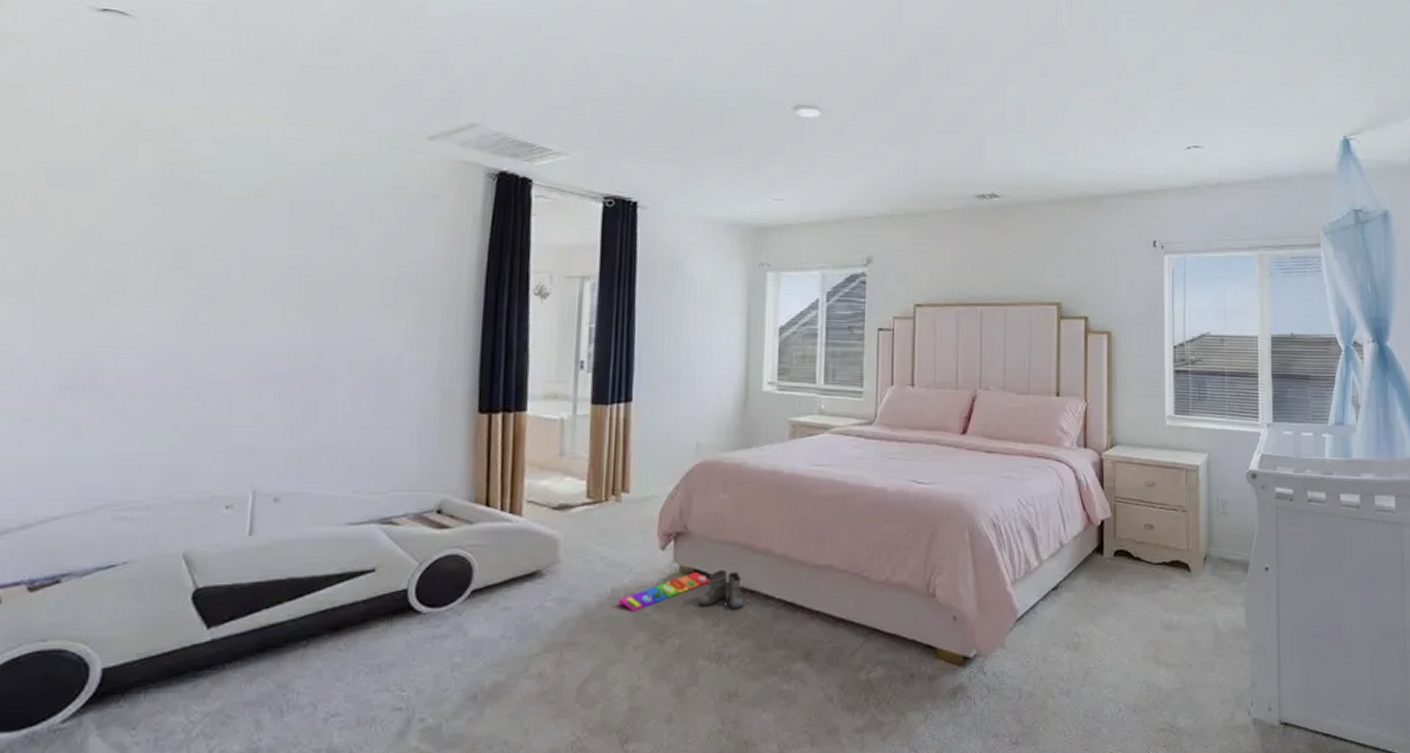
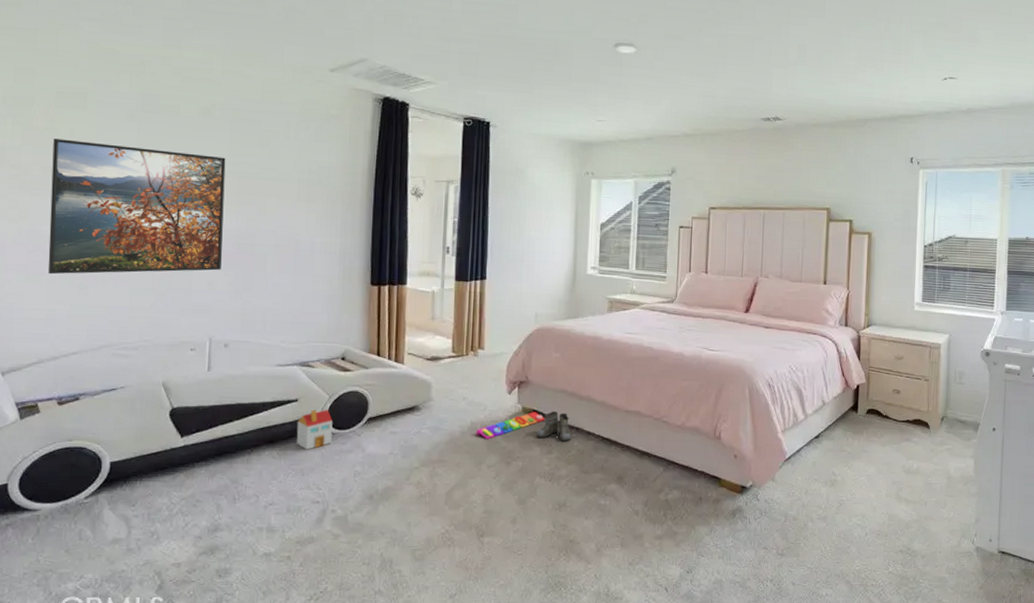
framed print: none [23,228,284,411] -> present [47,139,226,275]
toy house: none [372,582,423,638] -> present [296,410,333,450]

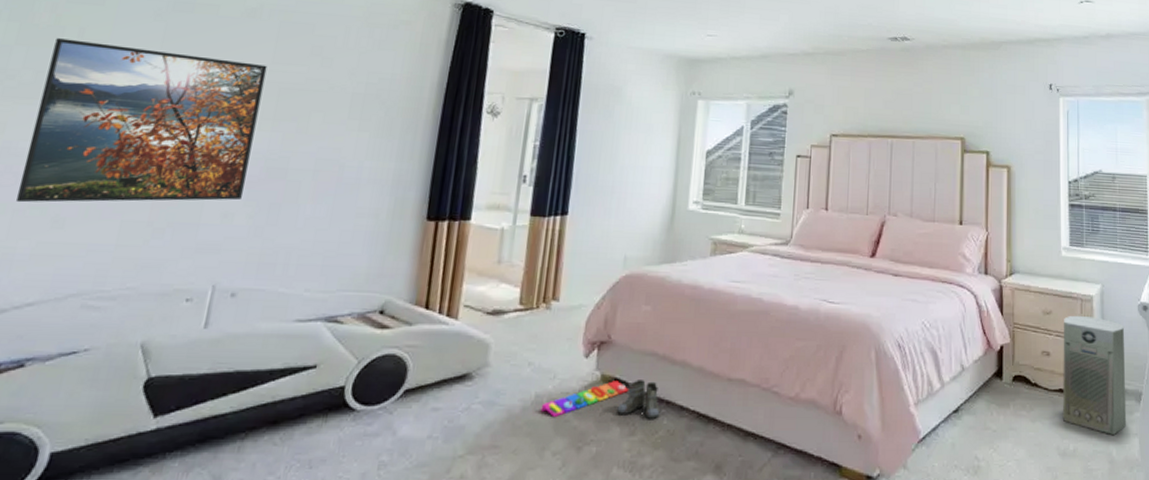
toy house: present [296,410,333,450] -> none [308,379,359,433]
air purifier: none [908,360,967,458] -> present [1062,315,1127,436]

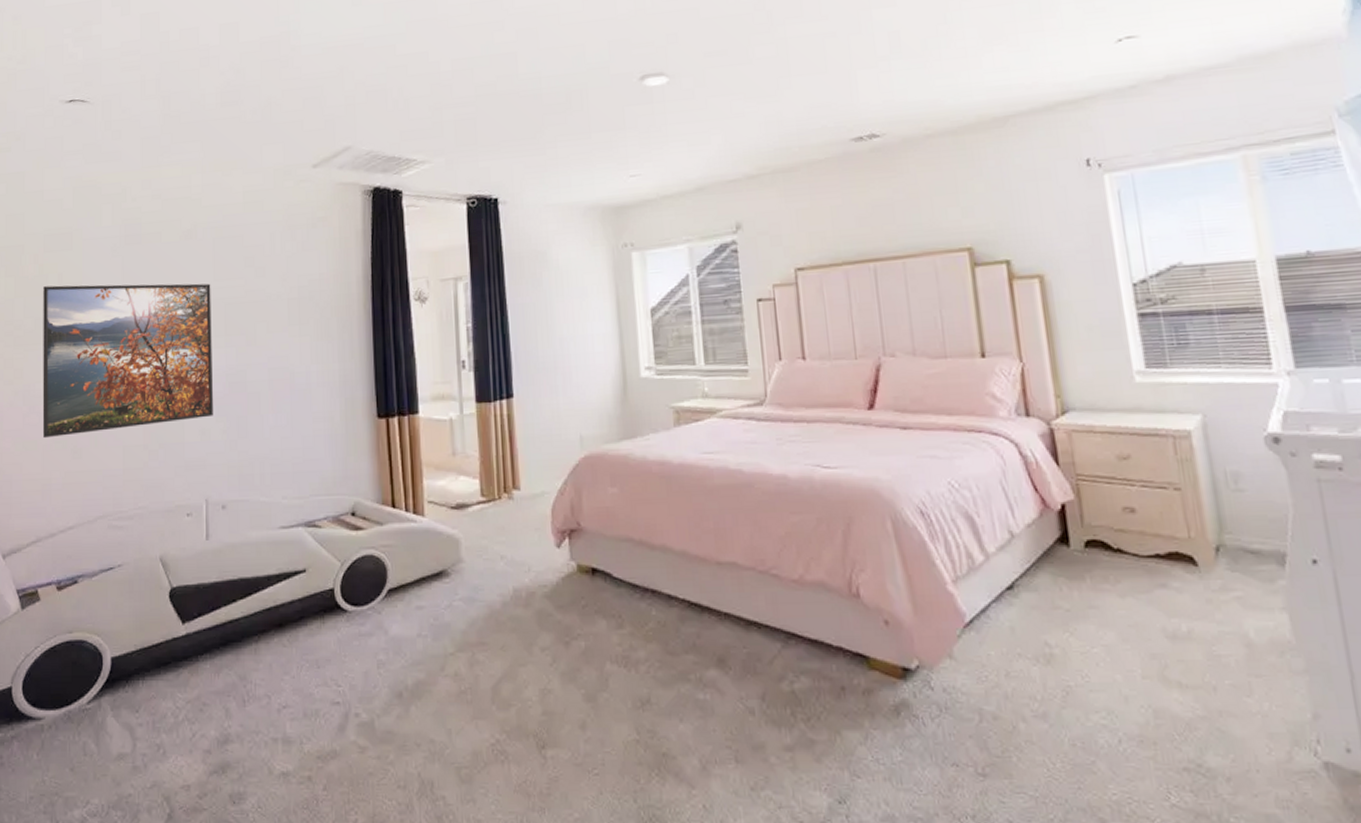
knob puzzle: present [540,381,629,416] -> none [521,571,609,611]
boots: present [617,380,662,419] -> none [600,568,648,610]
air purifier: present [1062,315,1127,436] -> none [1150,457,1267,612]

